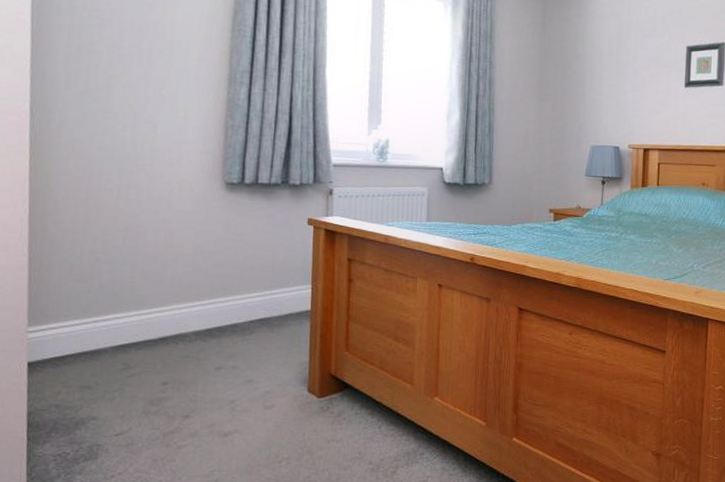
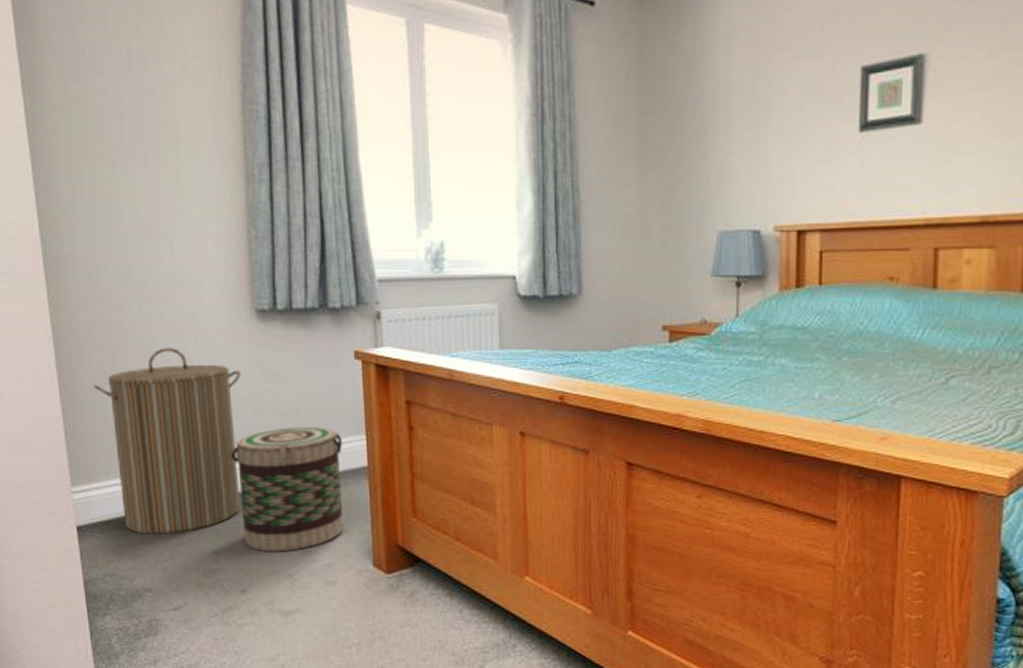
laundry hamper: none [64,209,206,369] -> present [94,348,241,535]
basket: none [189,277,291,382] -> present [232,426,344,552]

